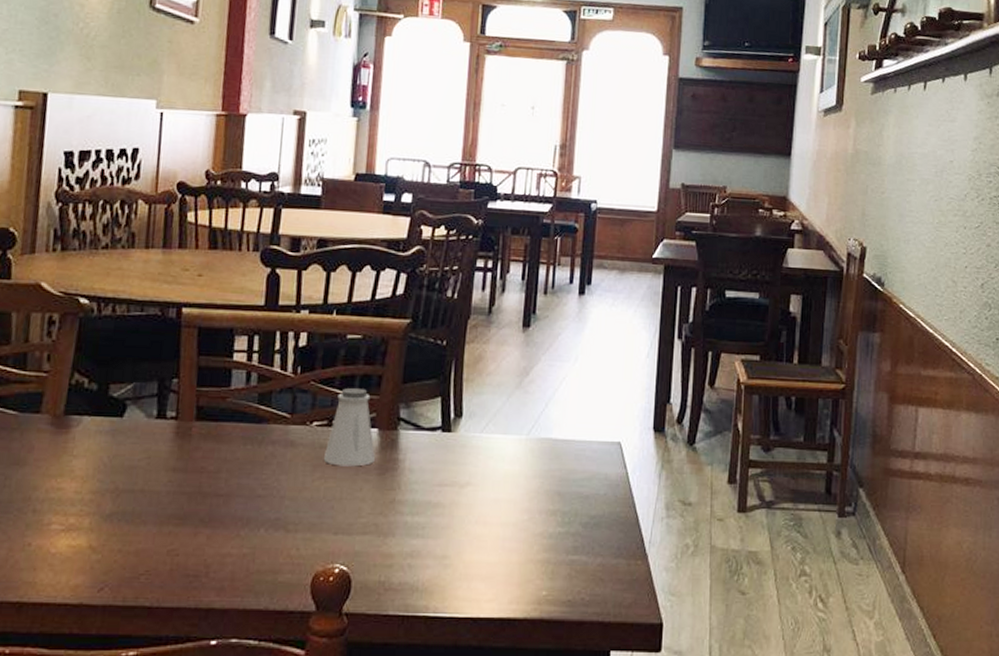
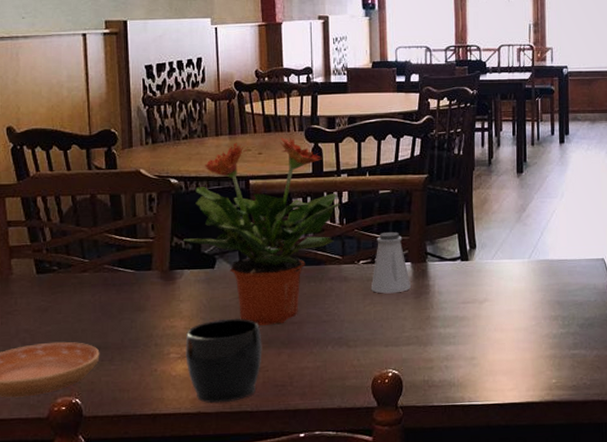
mug: none [71,483,175,594] -> present [185,318,262,404]
potted plant: none [87,257,296,496] -> present [183,137,341,325]

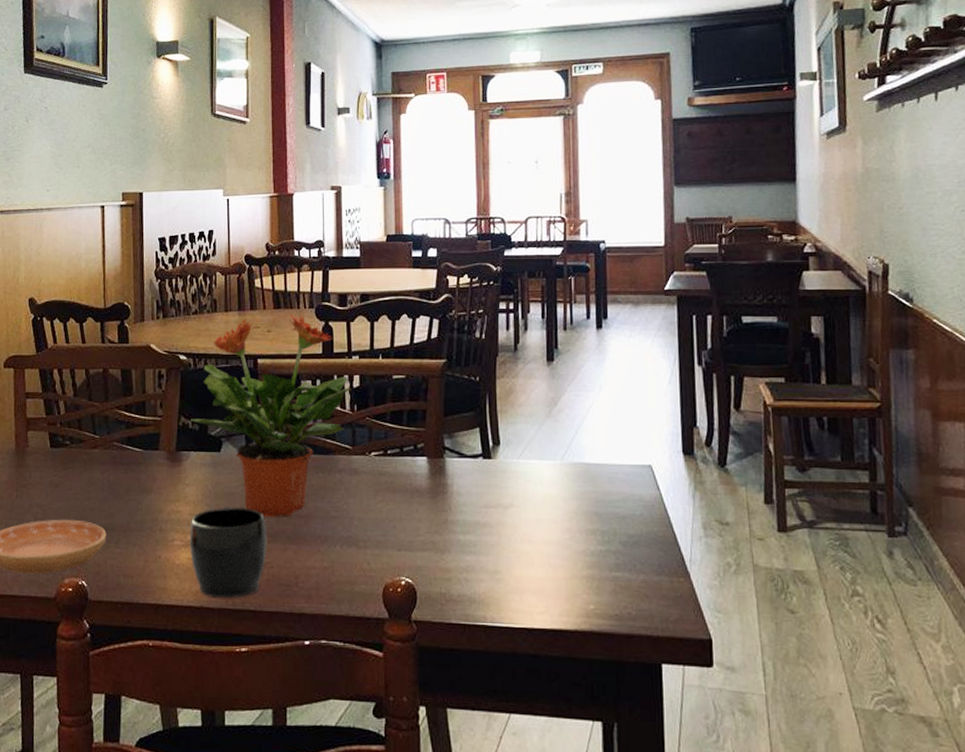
saltshaker: present [370,232,412,294] -> none [382,422,428,491]

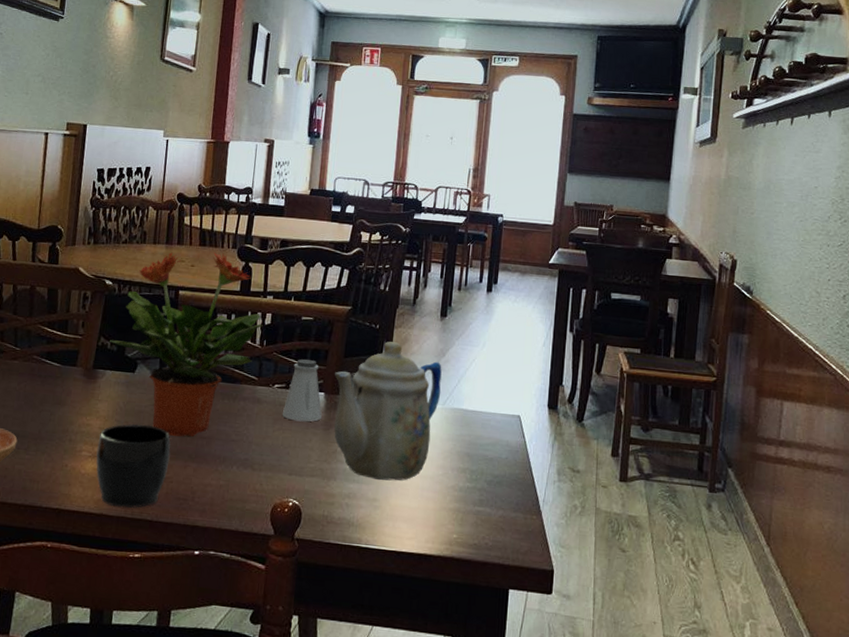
saltshaker: none [382,422,428,491] -> present [282,359,323,422]
teapot: none [435,394,558,549] -> present [334,341,442,481]

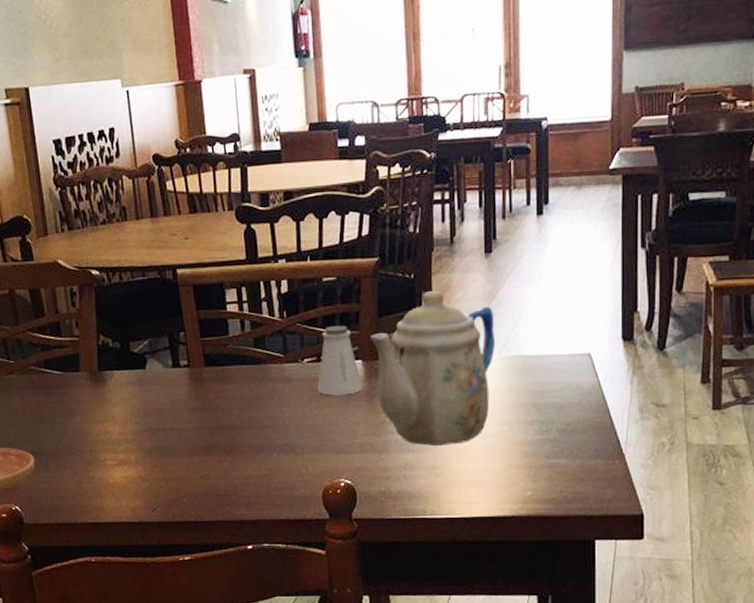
mug: present [96,423,171,509] -> none [121,423,203,513]
potted plant: present [110,252,263,437] -> none [110,218,280,431]

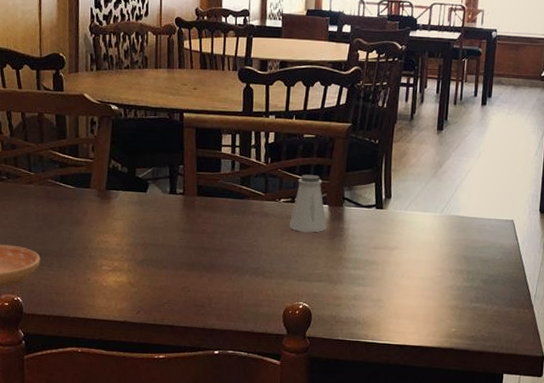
teapot: present [369,291,496,446] -> none [337,155,439,283]

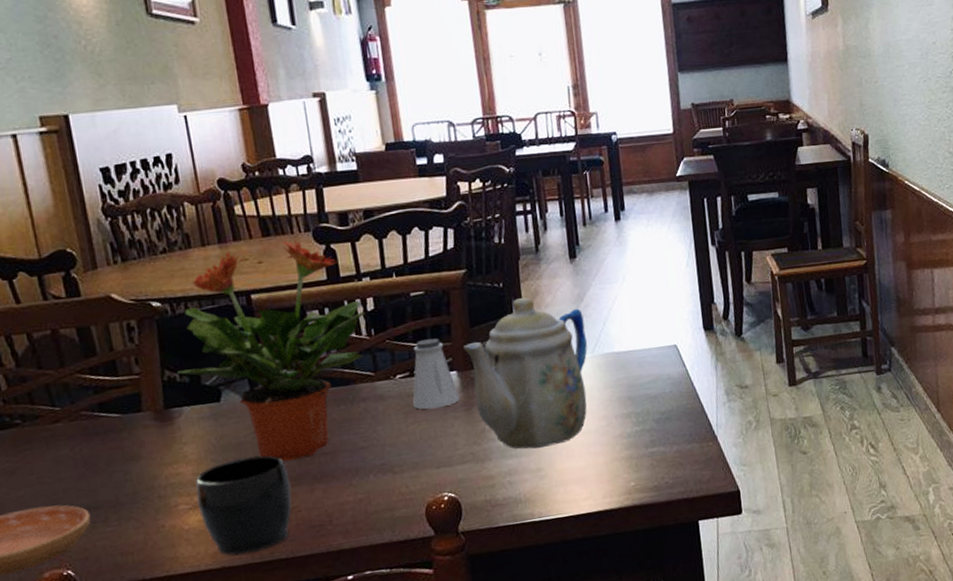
mug: none [116,239,186,316] -> present [195,455,292,556]
potted plant: none [120,75,267,250] -> present [177,240,366,461]
teapot: none [337,155,439,283] -> present [462,297,588,449]

